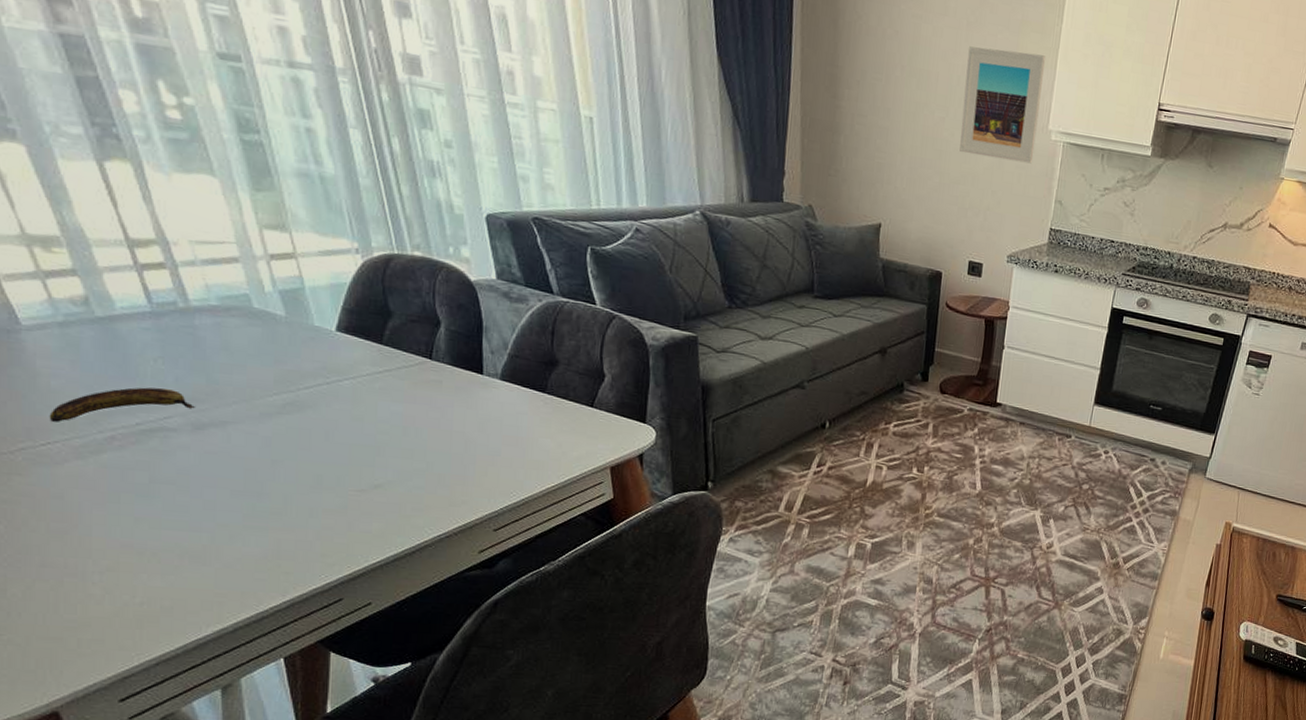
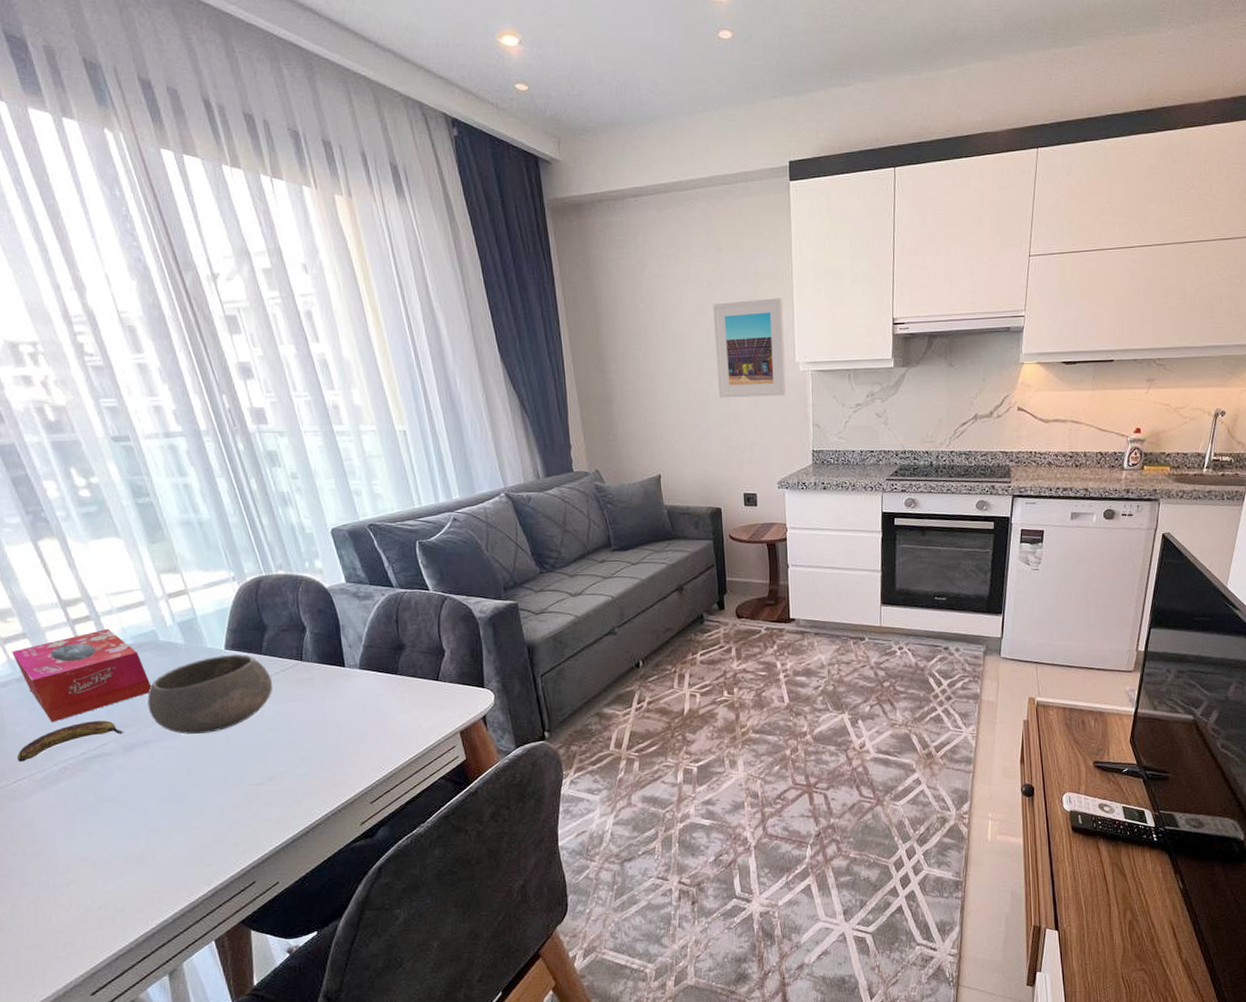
tissue box: none [55,281,237,382] -> present [12,628,152,722]
bowl: none [229,337,392,424] -> present [147,654,273,734]

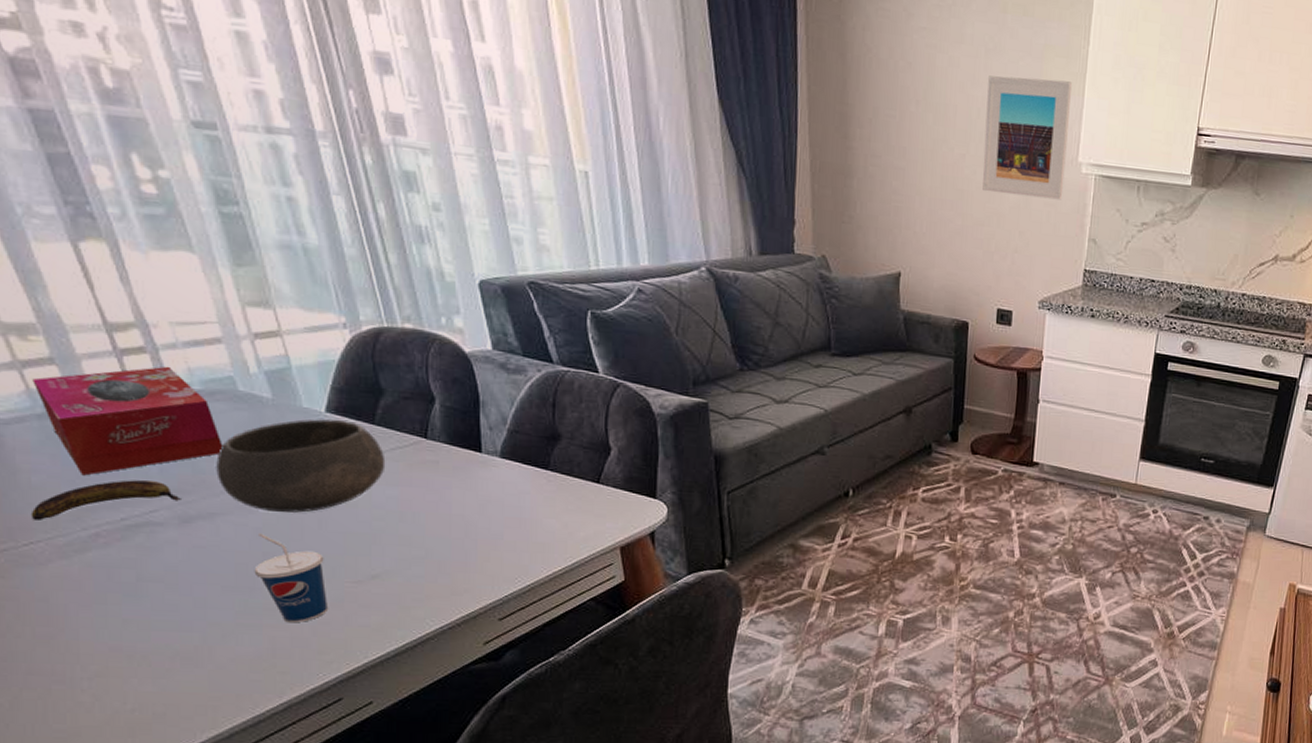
cup: none [181,753,239,823] -> present [254,533,327,623]

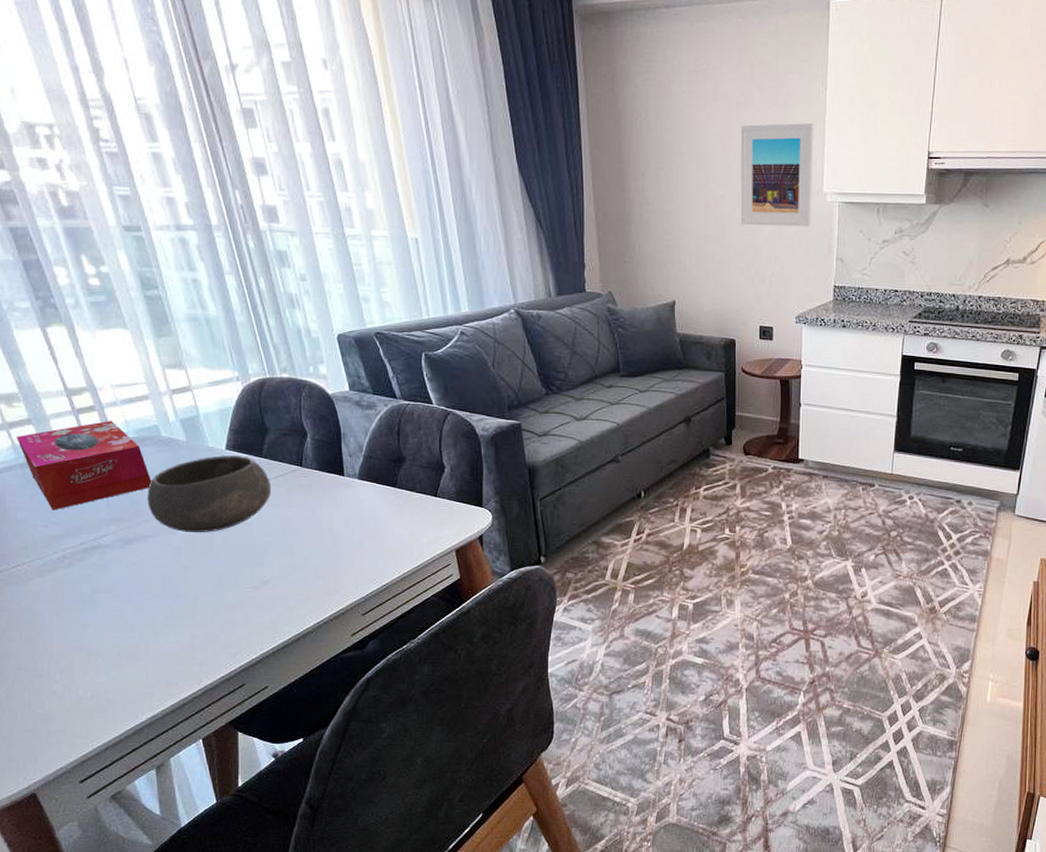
banana: present [30,480,183,520] -> none [17,512,124,547]
cup: present [254,533,327,623] -> none [176,550,232,623]

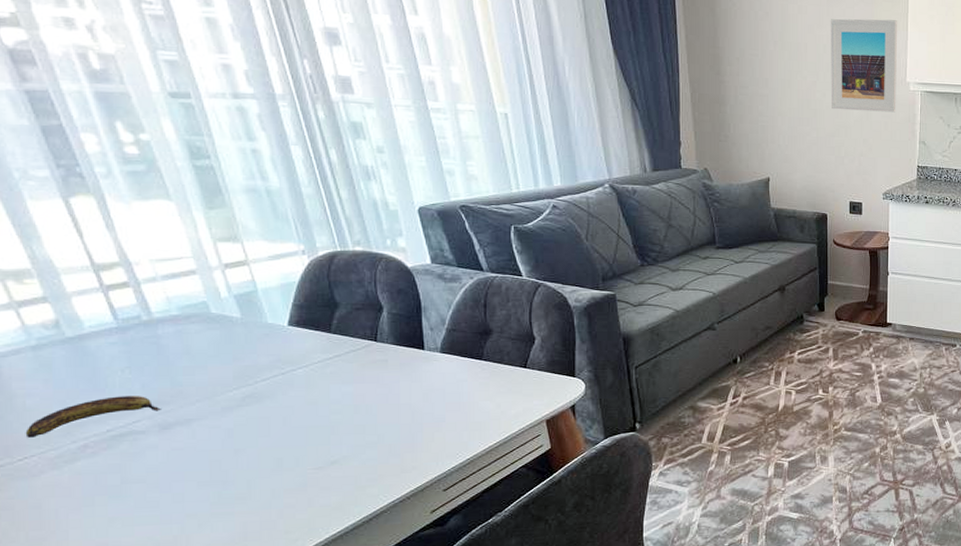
tissue box: present [16,420,152,510] -> none [27,297,198,396]
banana: none [17,512,124,547] -> present [25,396,163,438]
bowl: present [147,456,272,532] -> none [192,332,341,414]

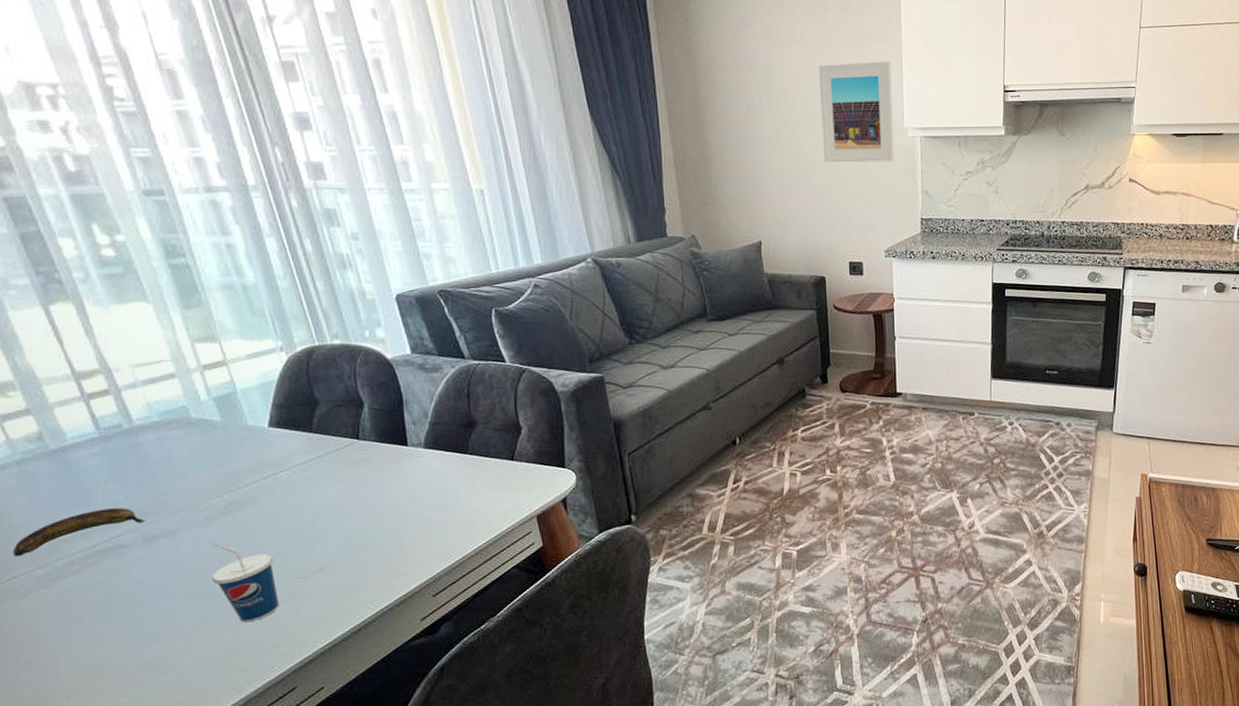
cup: none [226,433,292,509] -> present [211,543,279,623]

